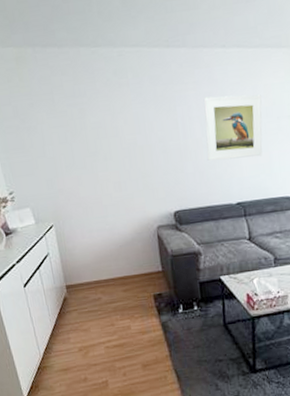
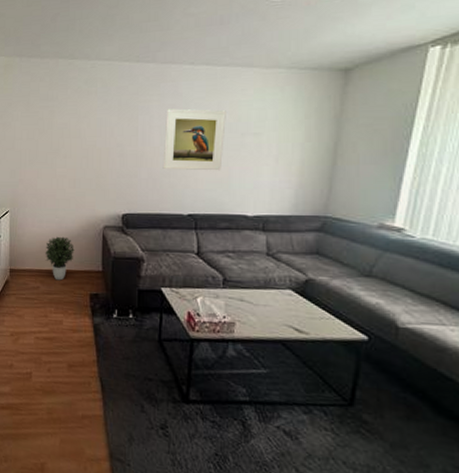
potted plant: none [100,243,132,288] -> present [45,236,75,281]

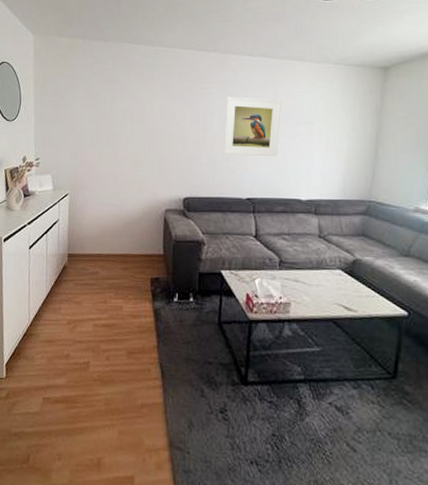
potted plant: present [45,236,75,281] -> none [105,220,136,265]

